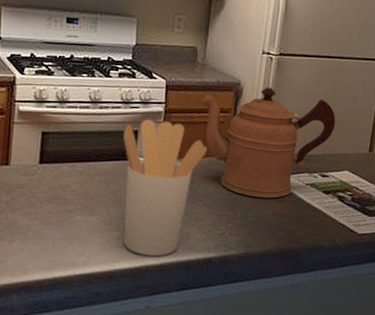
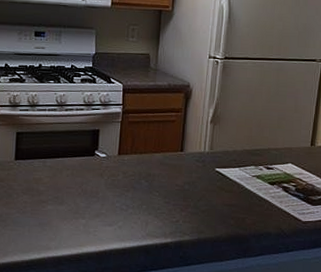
utensil holder: present [123,119,207,257] -> none [86,119,161,242]
coffeepot: present [200,86,336,199] -> none [154,87,279,189]

